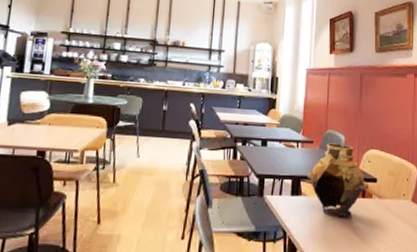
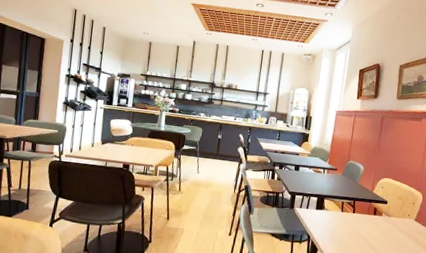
vase: present [307,143,369,217] -> none [330,171,381,229]

